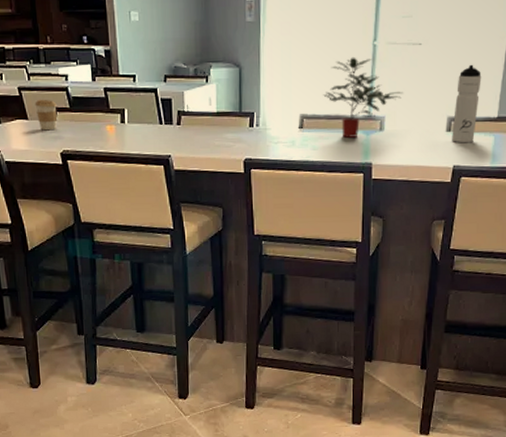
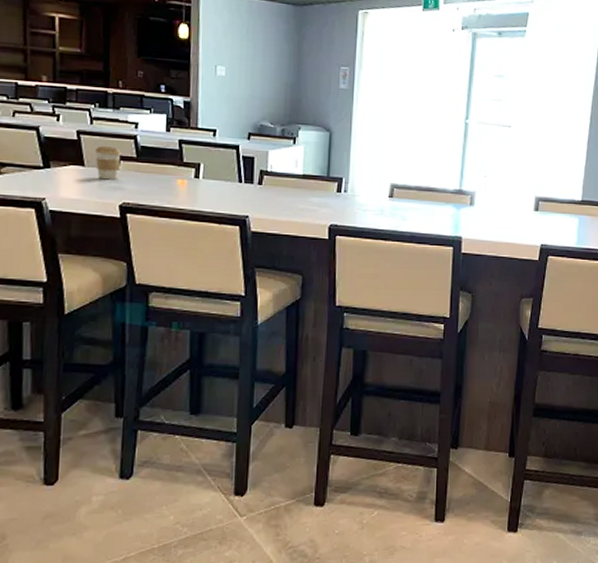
potted plant: present [323,57,403,138] -> none [415,132,493,210]
water bottle: present [452,64,482,143] -> none [539,149,566,223]

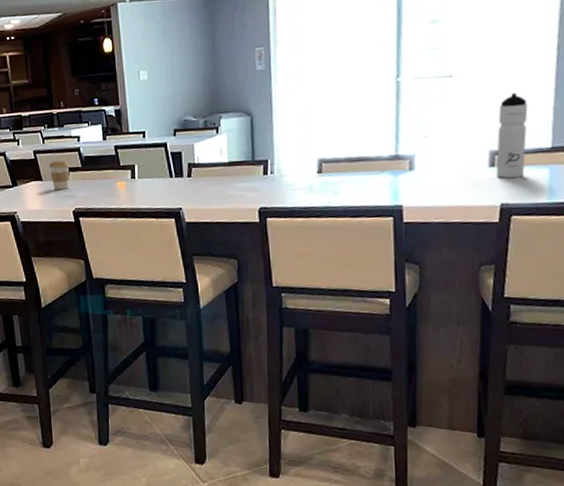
water bottle: none [539,149,566,223] -> present [496,92,528,179]

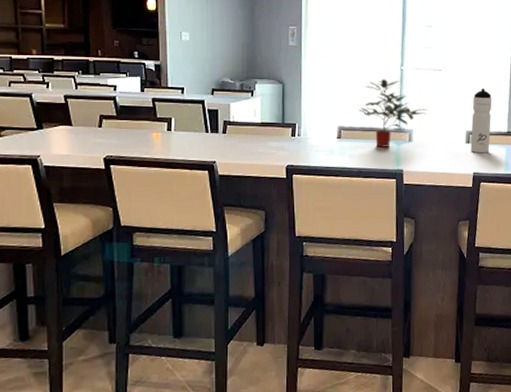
coffee cup: present [49,160,70,191] -> none [80,107,103,137]
potted plant: none [343,95,434,180] -> present [358,78,427,147]

